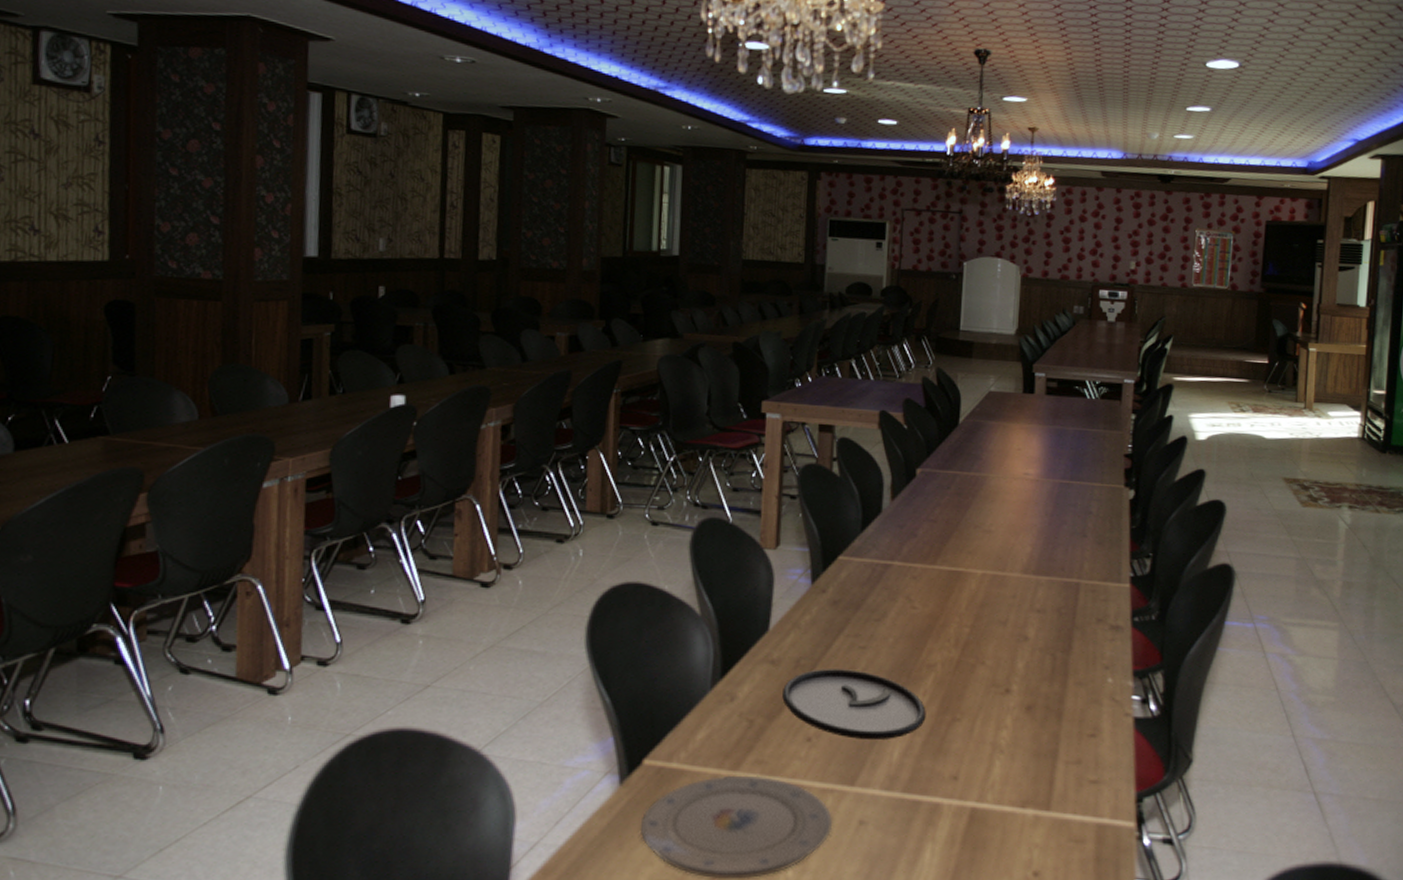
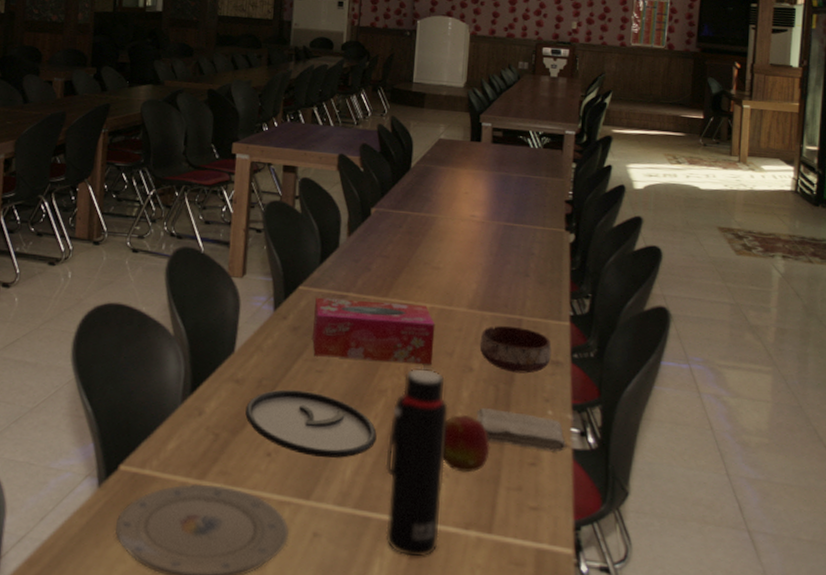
tissue box: none [854,567,988,635] -> present [312,297,436,364]
water bottle: none [935,639,1004,840] -> present [385,367,449,557]
fruit: none [997,686,1048,748] -> present [442,414,490,473]
washcloth: none [1032,678,1127,722] -> present [476,407,566,452]
bowl: none [1035,590,1111,640] -> present [479,325,552,374]

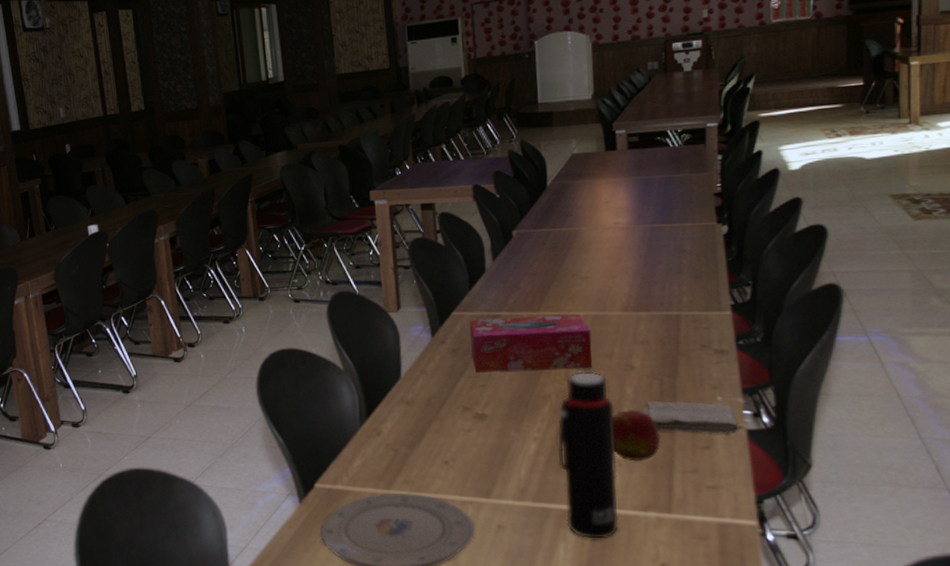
plate: present [245,389,377,458] -> none [419,404,546,460]
bowl: present [479,325,552,374] -> none [638,322,715,366]

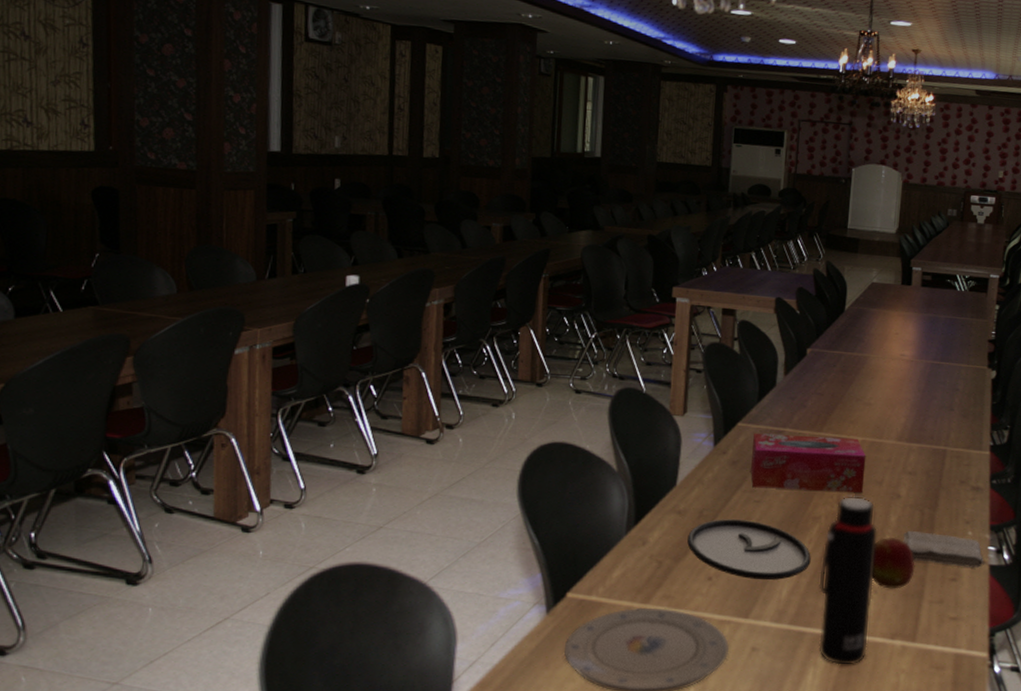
plate: none [419,404,546,460] -> present [687,519,811,580]

